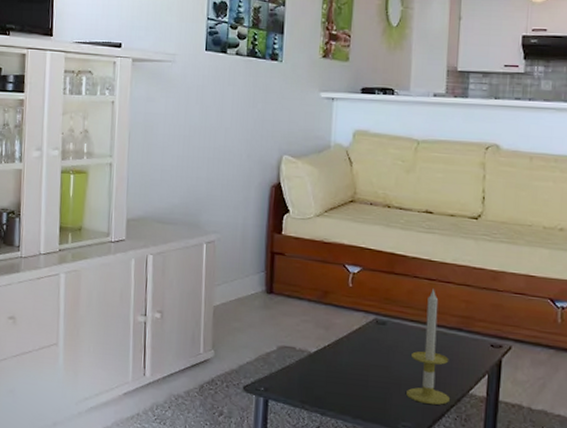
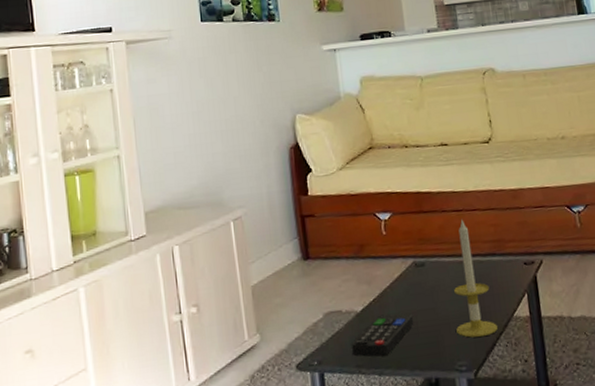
remote control: none [299,360,365,399] -> present [352,313,414,357]

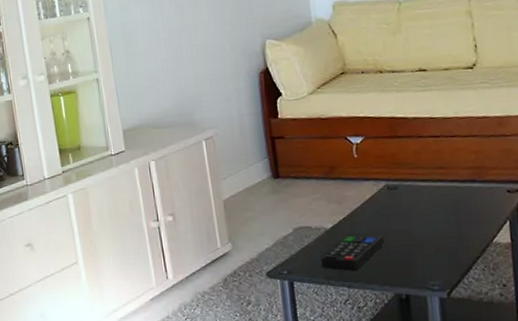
candle: present [454,219,498,338] -> none [428,145,474,260]

